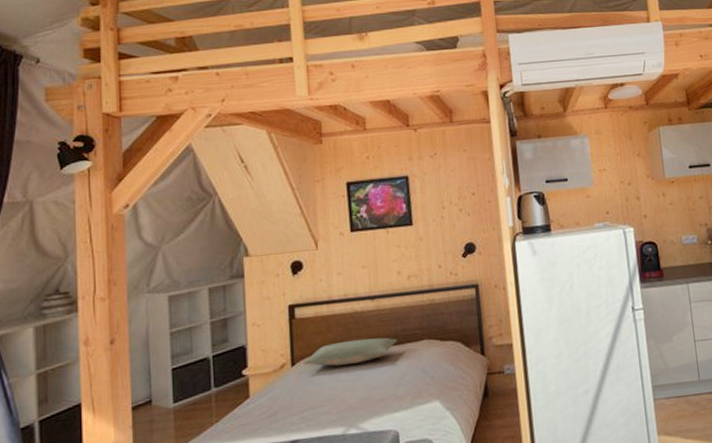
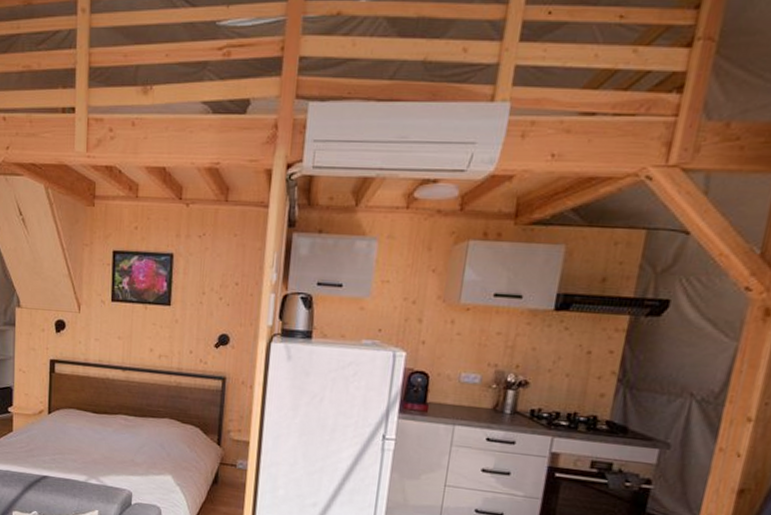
pillow: present [303,337,398,367] -> none [58,402,142,426]

